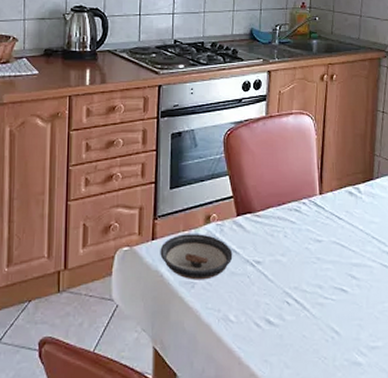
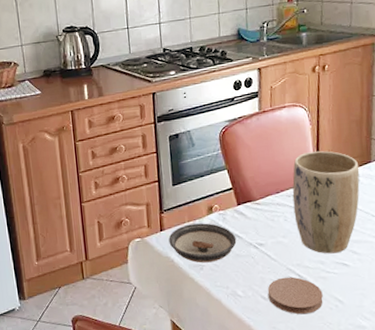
coaster: none [261,301,319,347] -> present [267,276,324,315]
plant pot: none [294,164,362,277] -> present [292,151,360,254]

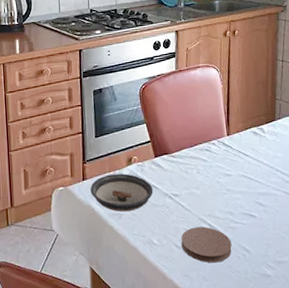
plant pot: present [292,151,360,254] -> none [205,109,266,205]

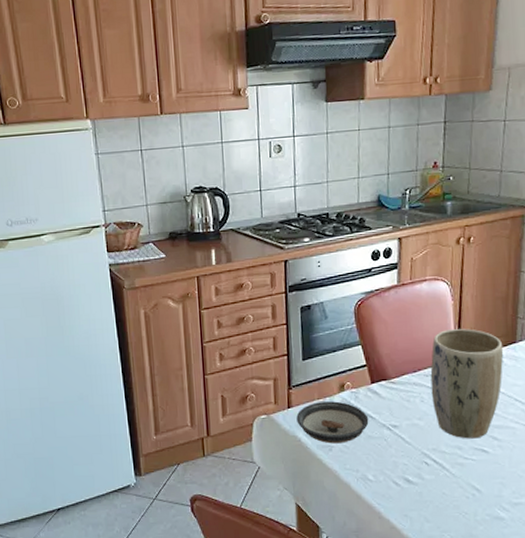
coaster: present [181,226,232,263] -> none [400,462,460,503]
plant pot: none [205,109,266,205] -> present [430,328,504,439]

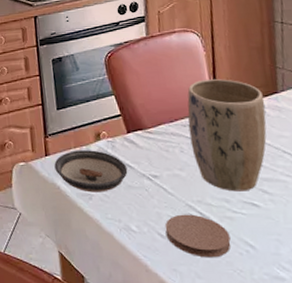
coaster: none [400,462,460,503] -> present [164,214,232,258]

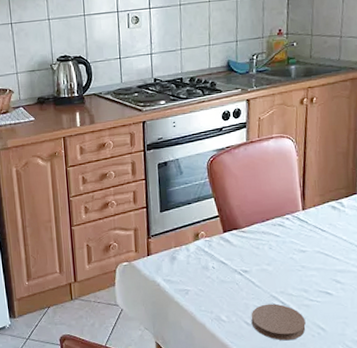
saucer: present [54,150,128,193] -> none [155,249,222,288]
plant pot: present [187,79,267,192] -> none [277,181,345,283]

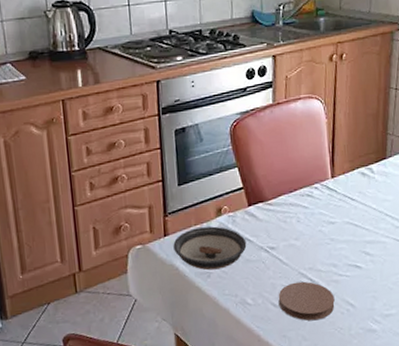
saucer: none [155,249,222,288] -> present [173,226,247,271]

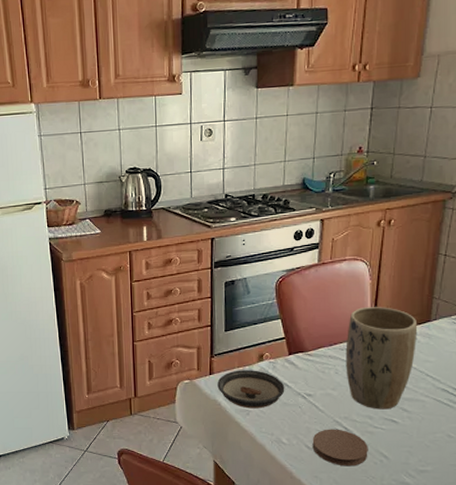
plant pot: none [306,146,375,256] -> present [345,307,418,410]

